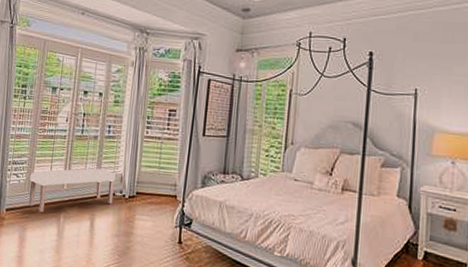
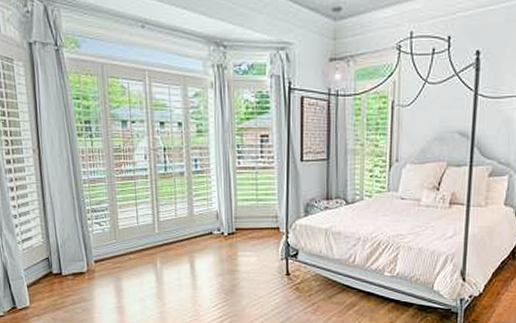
bench: present [29,168,115,213] -> none [114,208,211,261]

